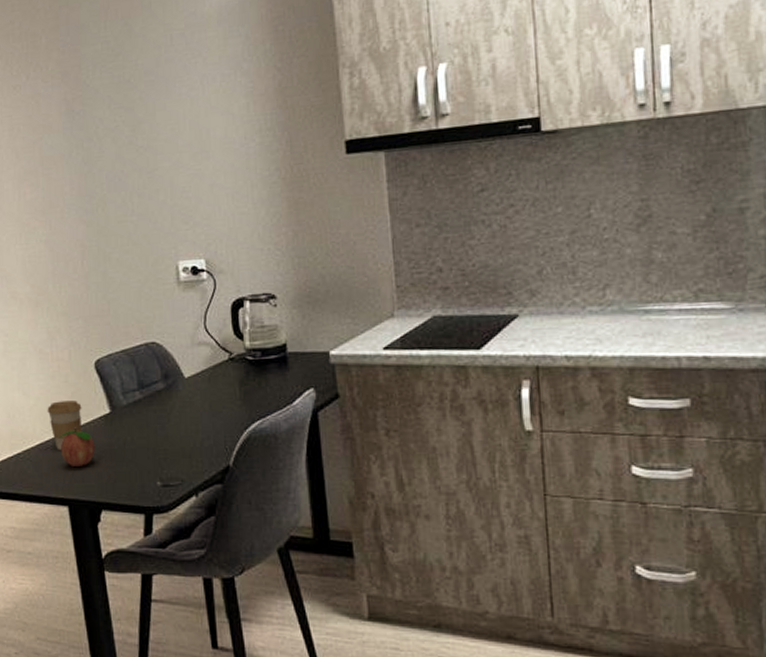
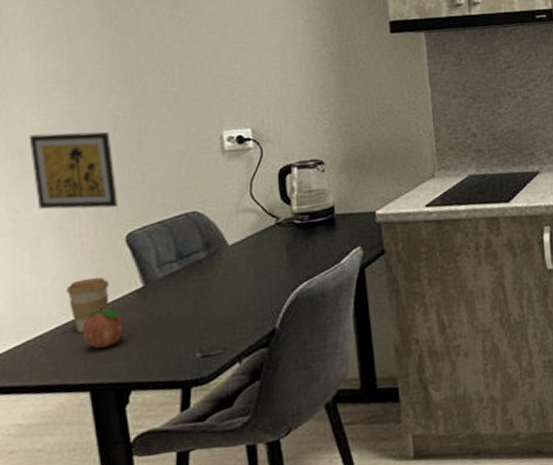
wall art: none [14,260,87,335] -> present [29,131,118,210]

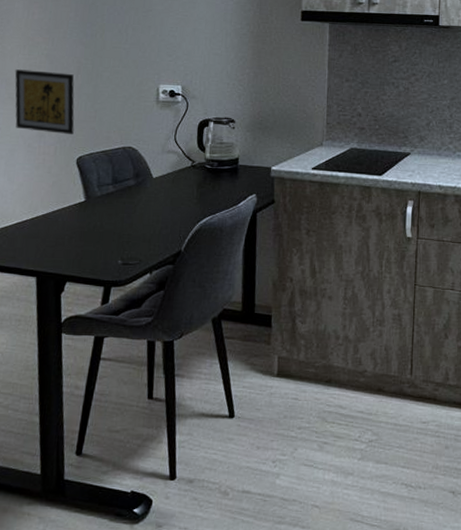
coffee cup: present [66,277,110,332] -> none [28,188,61,229]
fruit: present [81,306,124,348] -> none [36,211,68,244]

